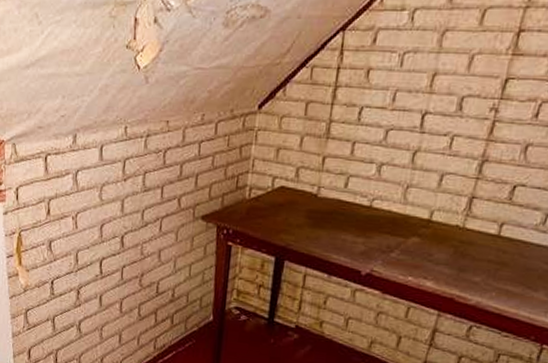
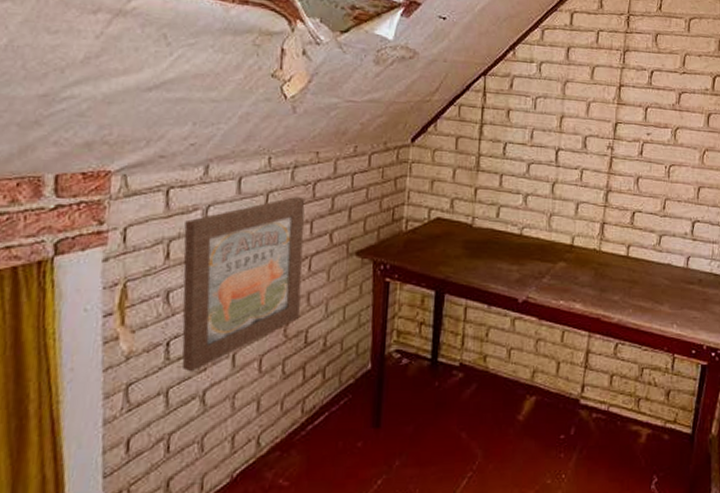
wall art: none [59,164,157,306] -> present [181,197,305,372]

